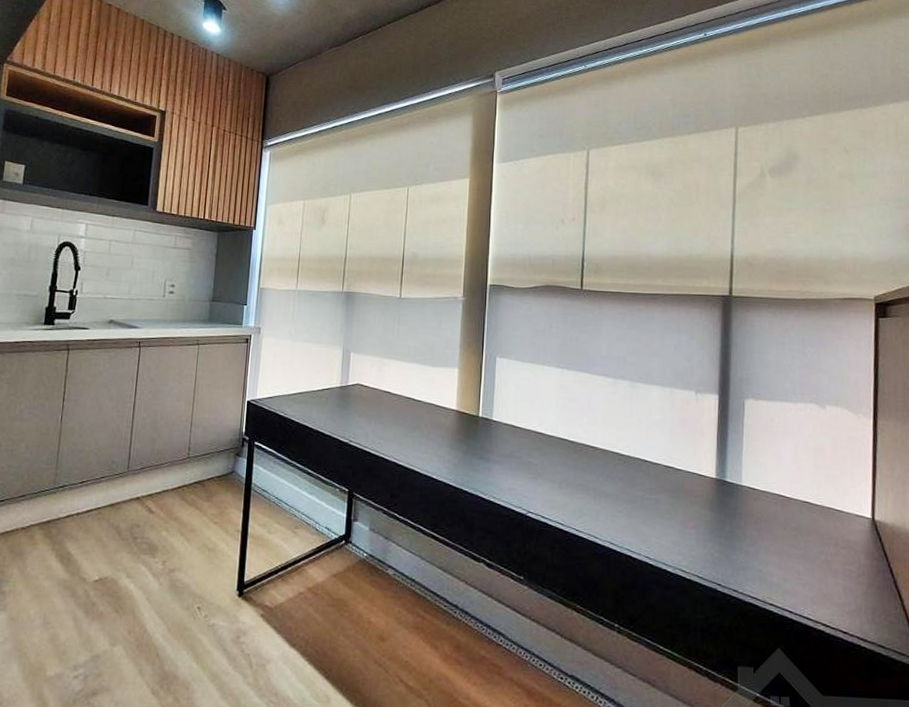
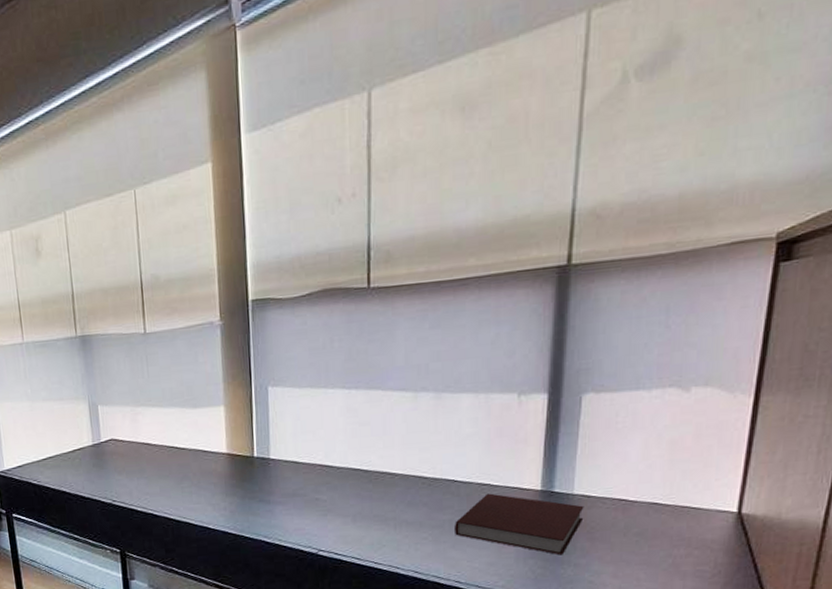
notebook: none [645,476,751,542] -> present [455,493,584,555]

